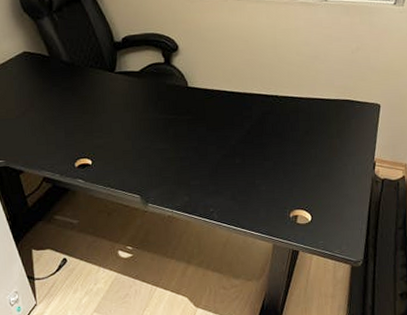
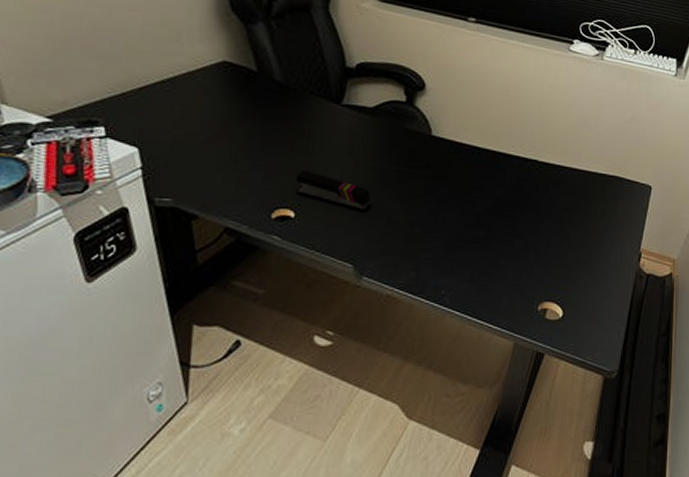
stapler: none [88,127,147,154] -> present [295,170,371,212]

